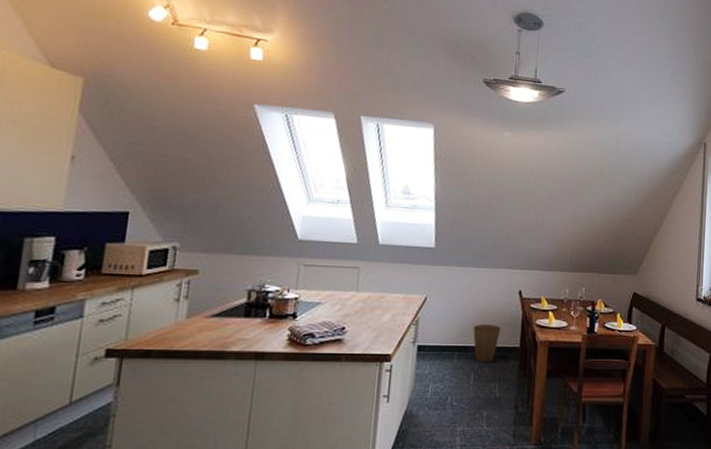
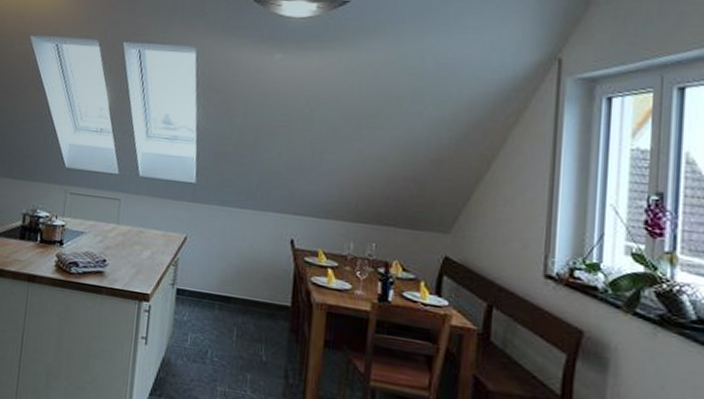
trash can: present [473,324,501,362] -> none [236,273,269,319]

